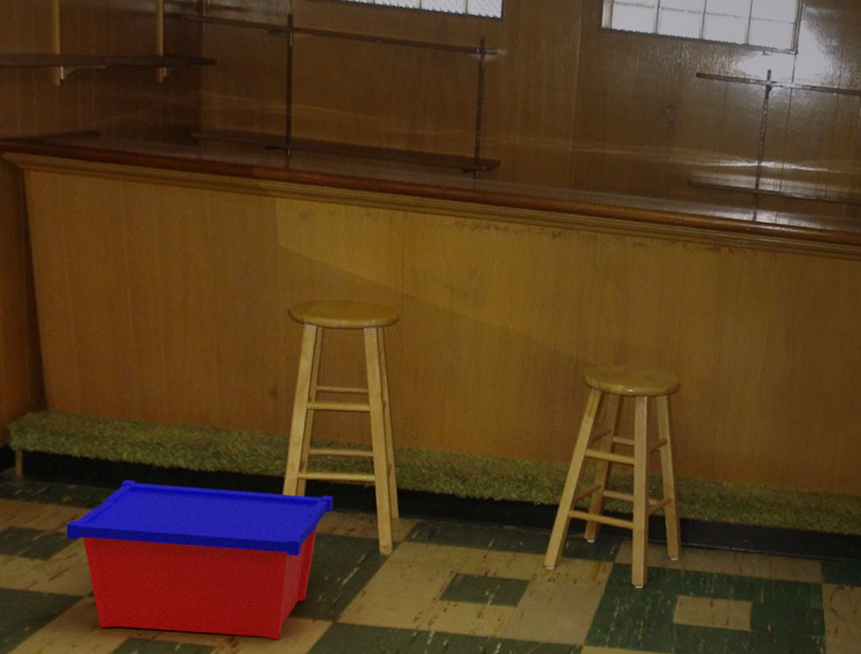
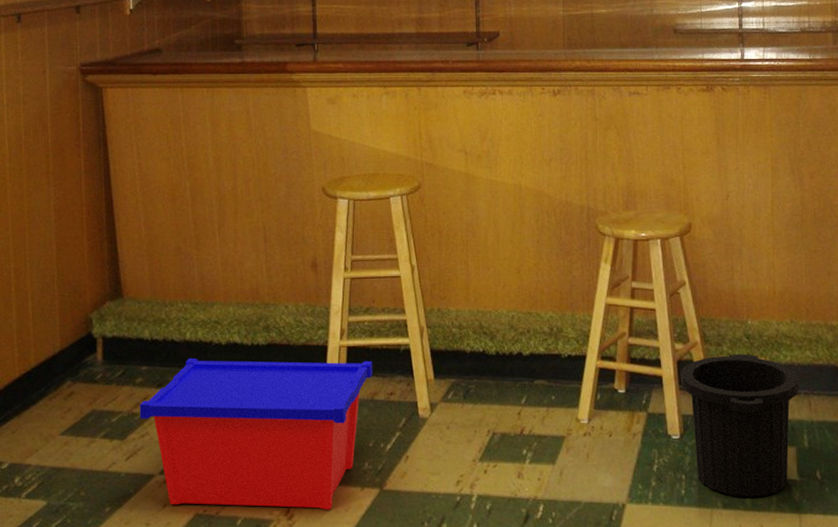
trash can: none [650,513,765,645] -> present [680,354,800,497]

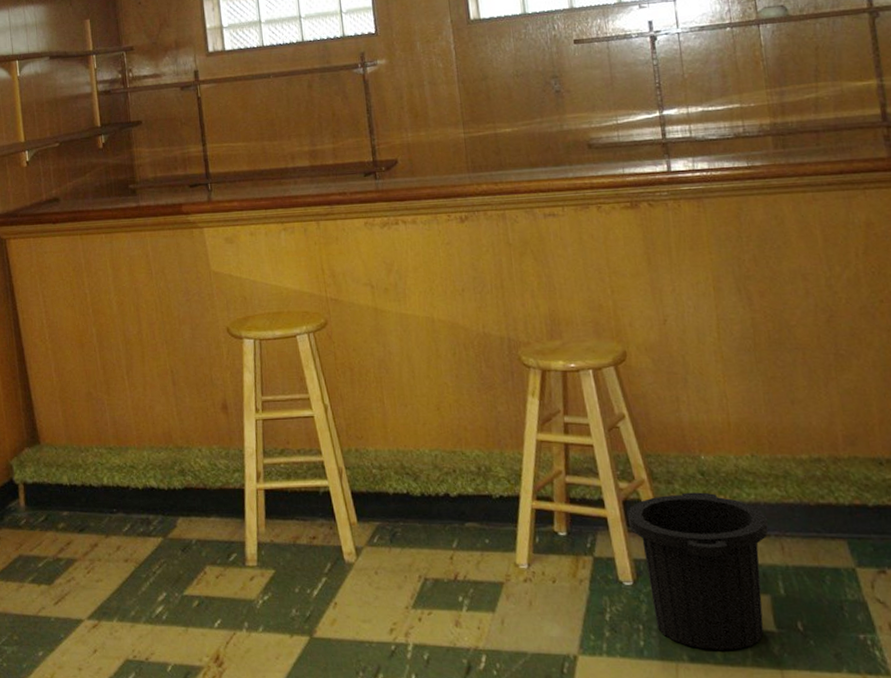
storage bin: present [140,358,373,510] -> none [64,502,293,657]

